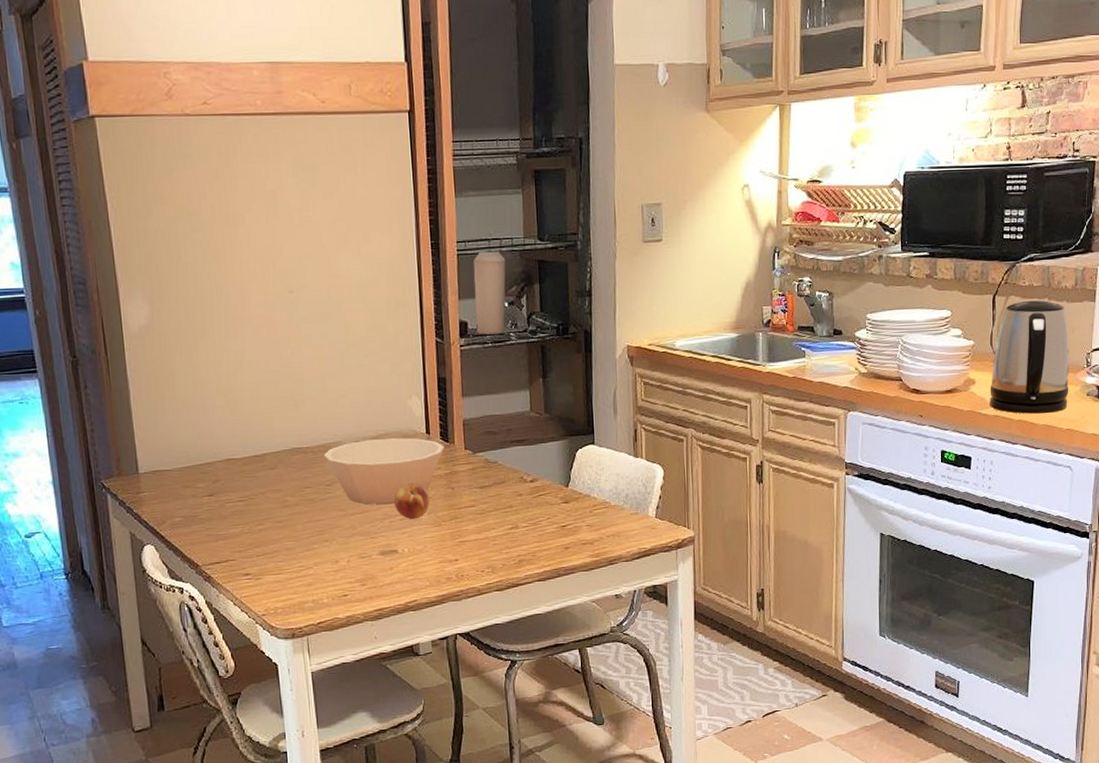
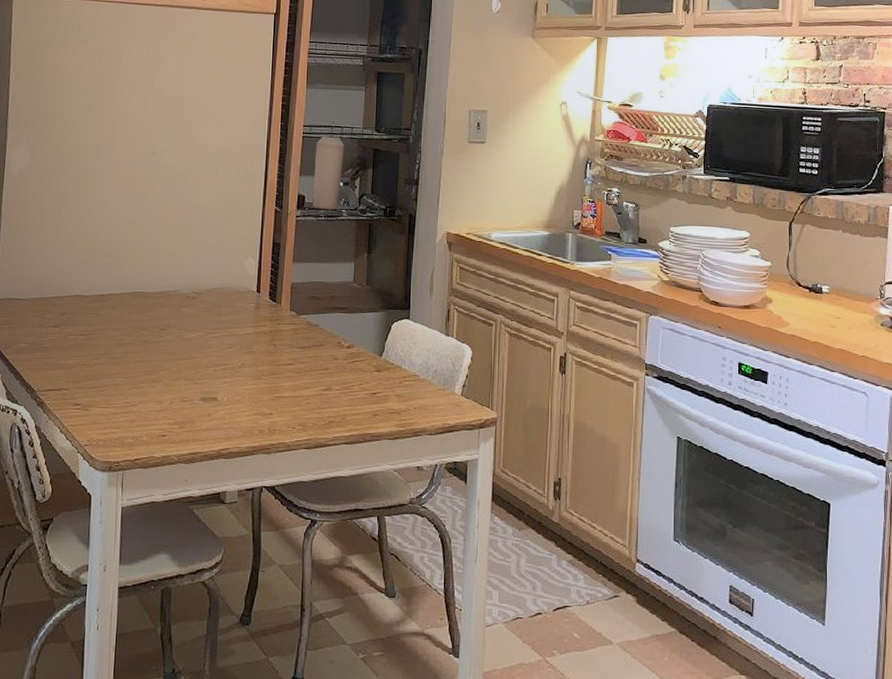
bowl: present [323,437,445,505] -> none [162,292,272,354]
fruit: present [393,482,430,520] -> none [219,336,253,371]
kettle: present [989,300,1069,415] -> none [785,230,863,339]

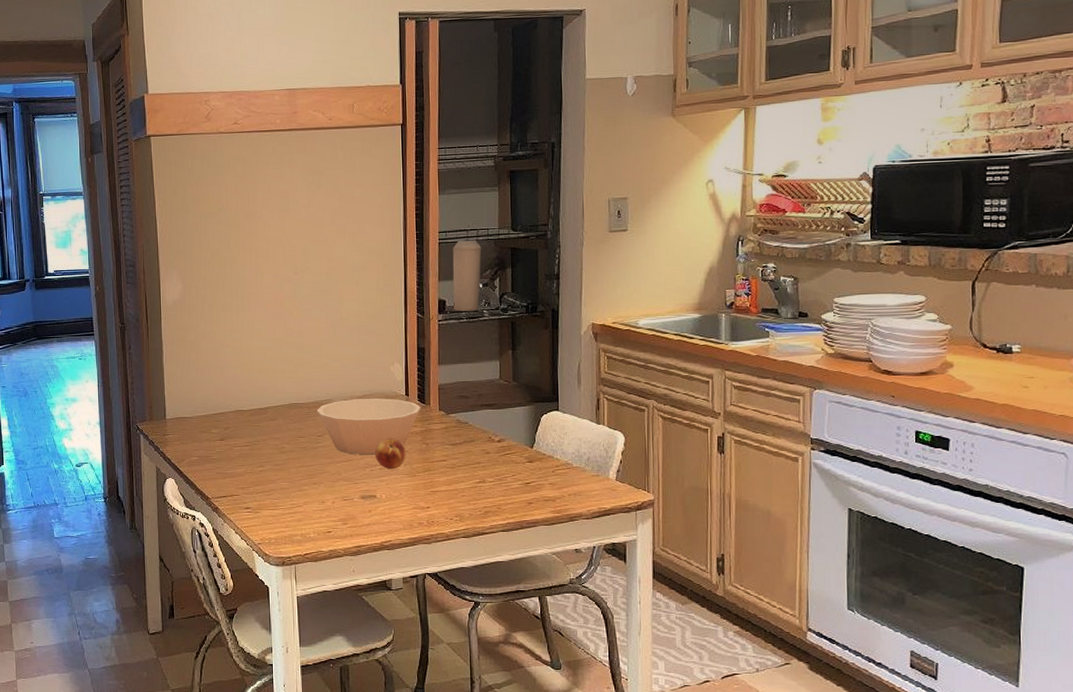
bowl: none [162,292,272,354] -> present [316,397,421,455]
fruit: none [219,336,253,371] -> present [374,437,406,470]

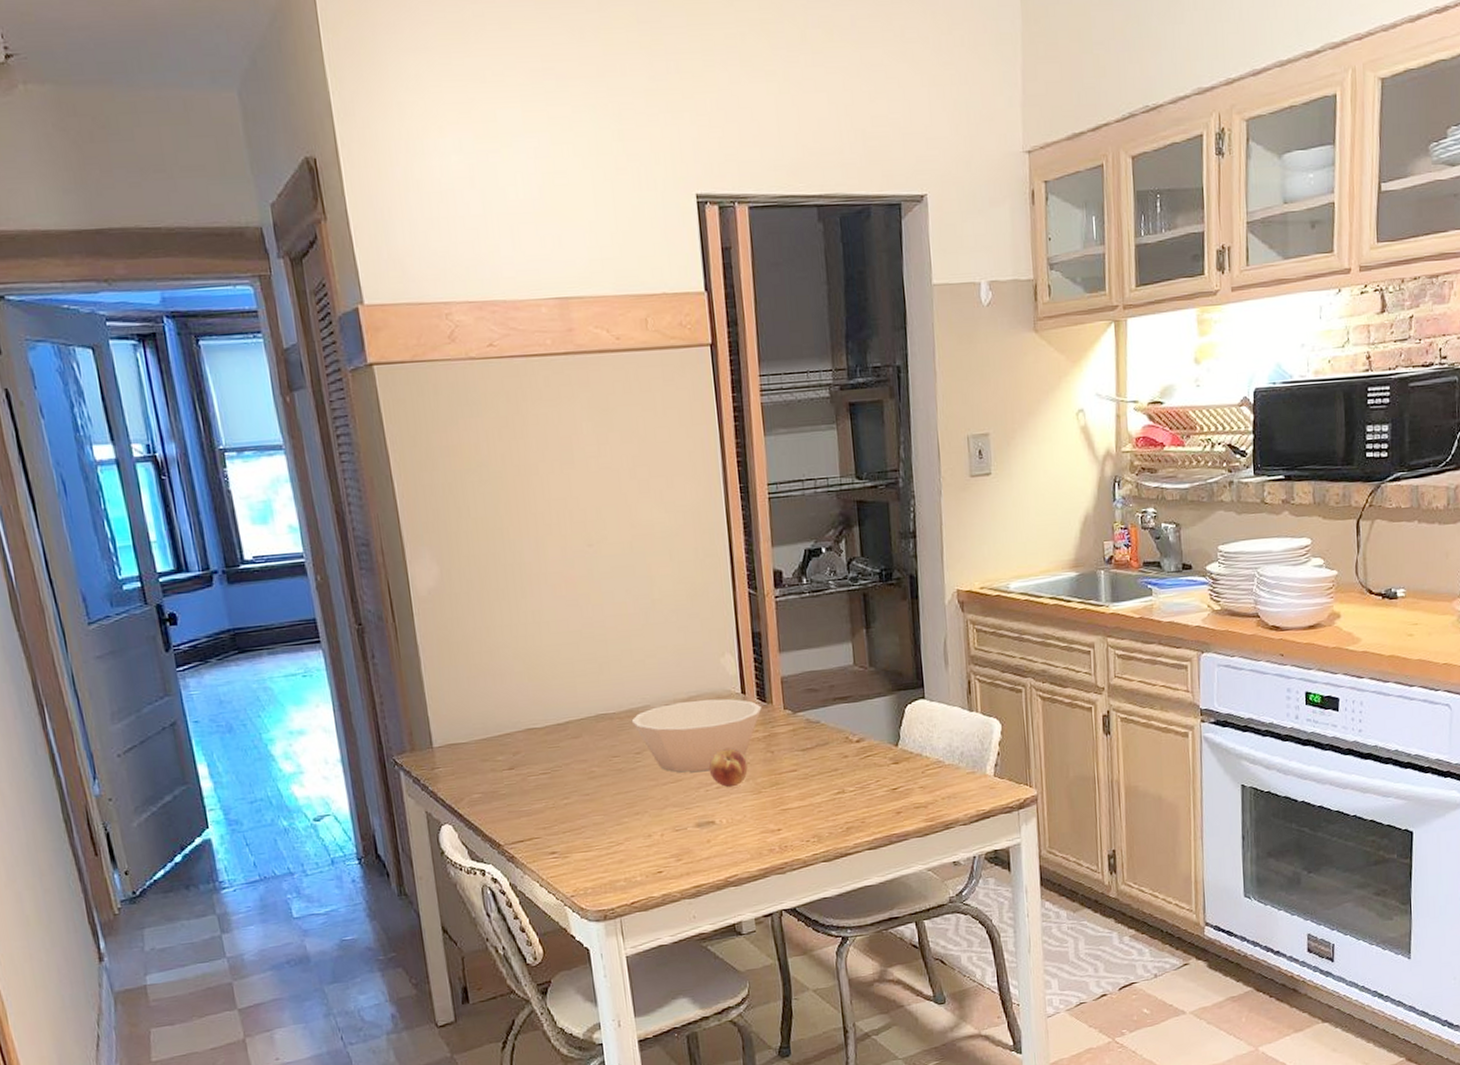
canister: present [452,239,482,313] -> none [785,491,824,585]

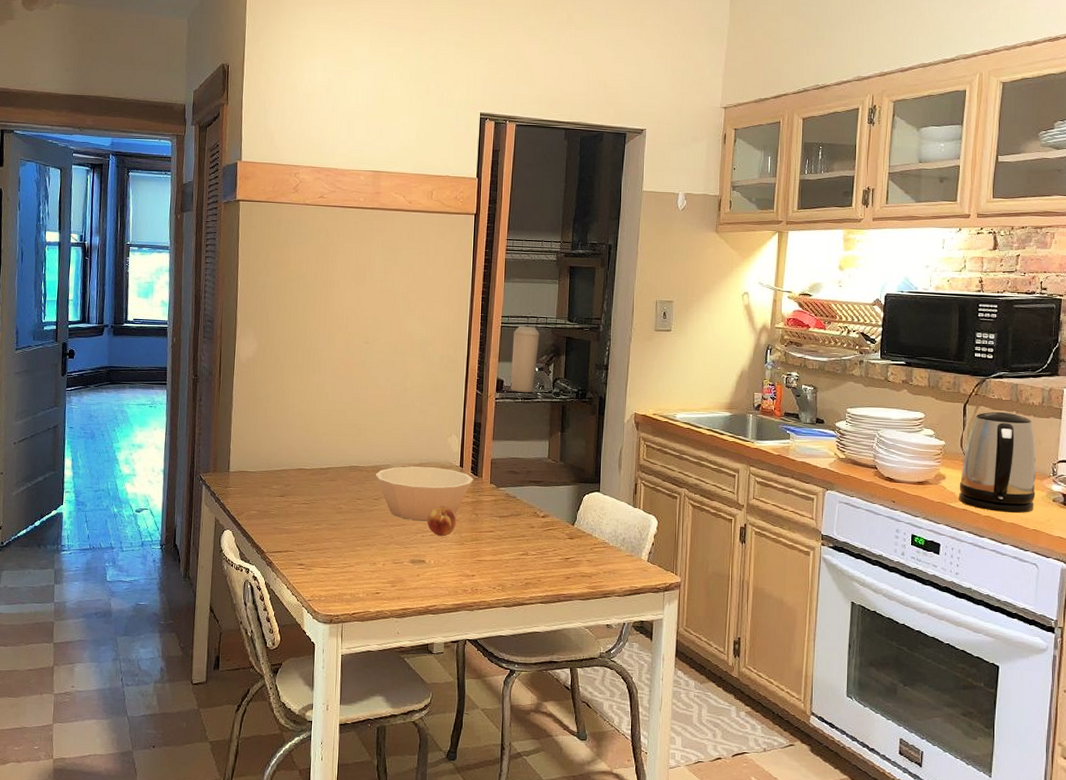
canister: none [785,491,824,585] -> present [510,325,540,393]
kettle: none [1356,523,1445,649] -> present [958,411,1036,514]

